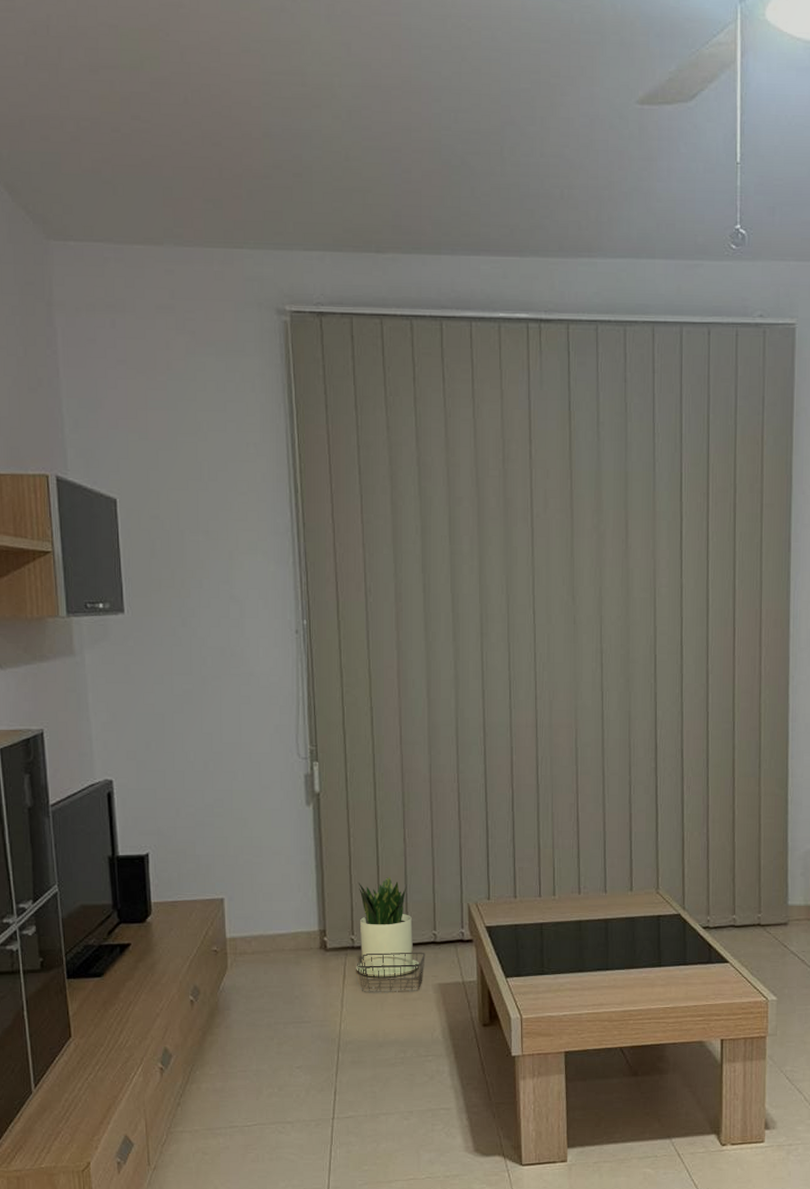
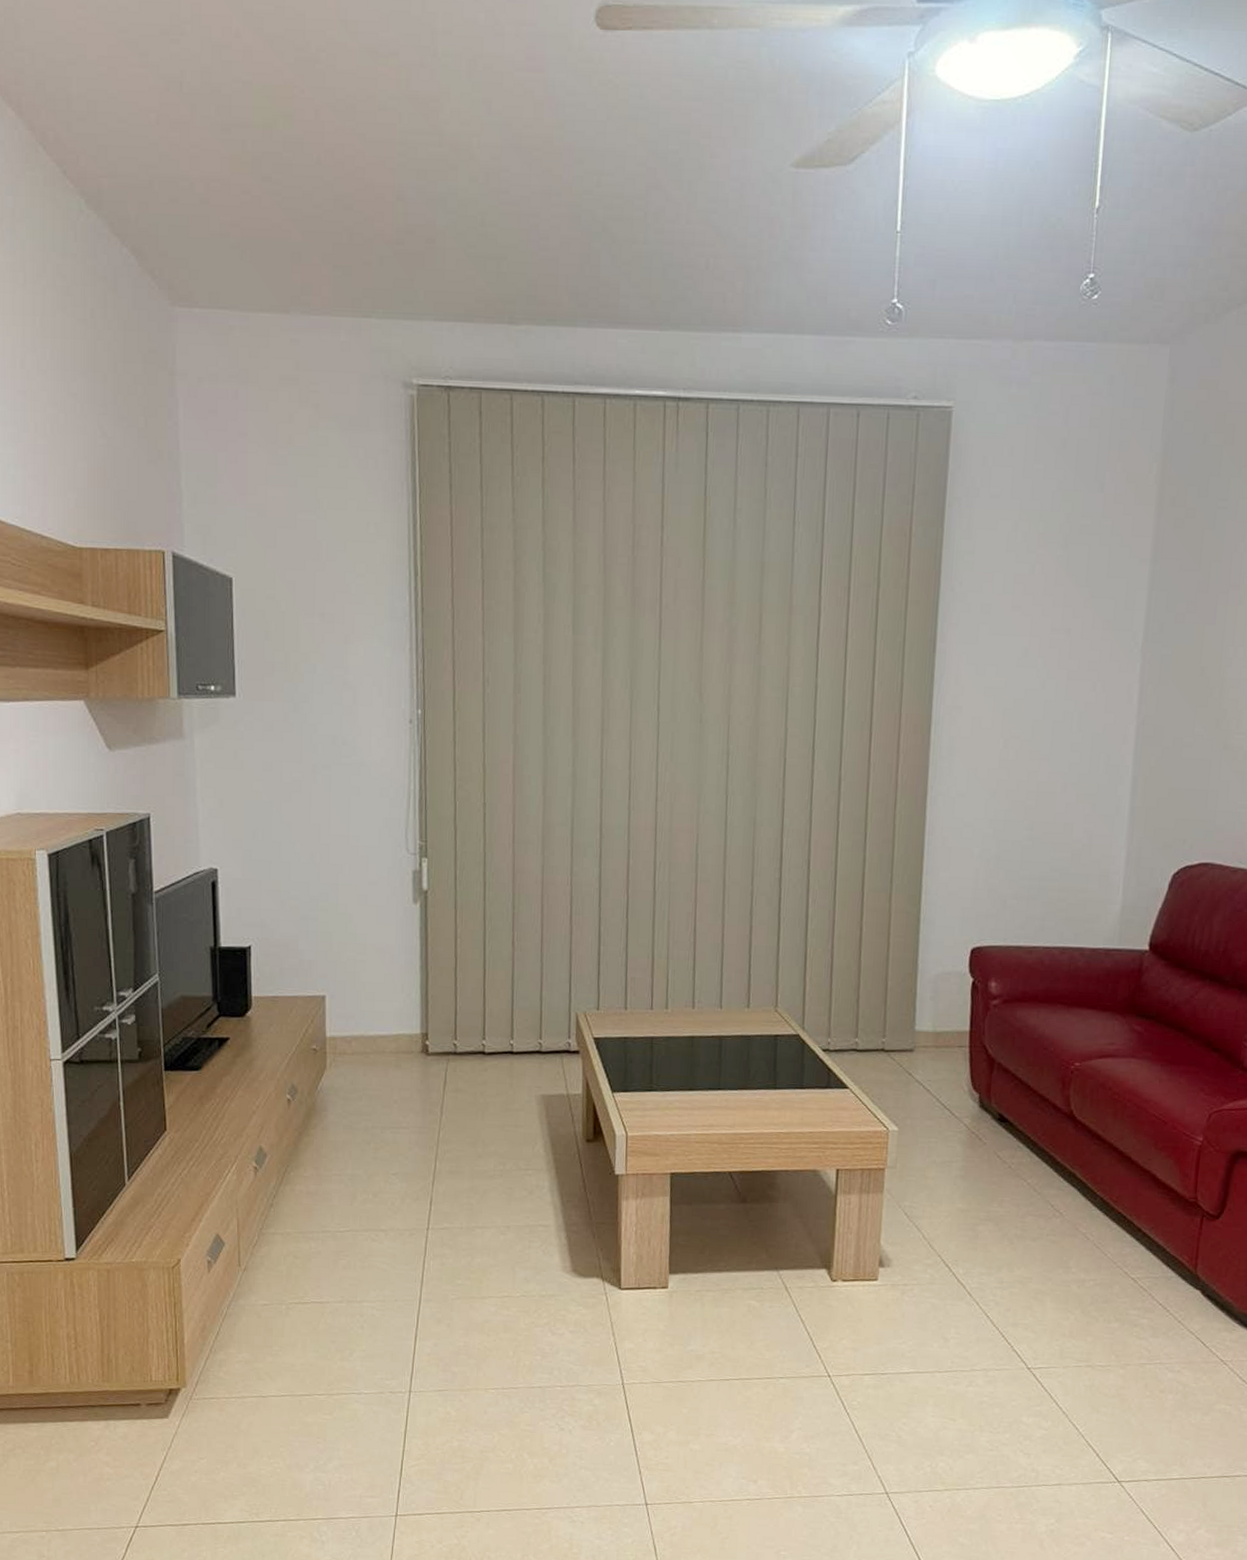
planter: present [356,876,420,978] -> none [457,980,524,1086]
basket: present [357,952,426,993] -> none [459,1059,530,1103]

